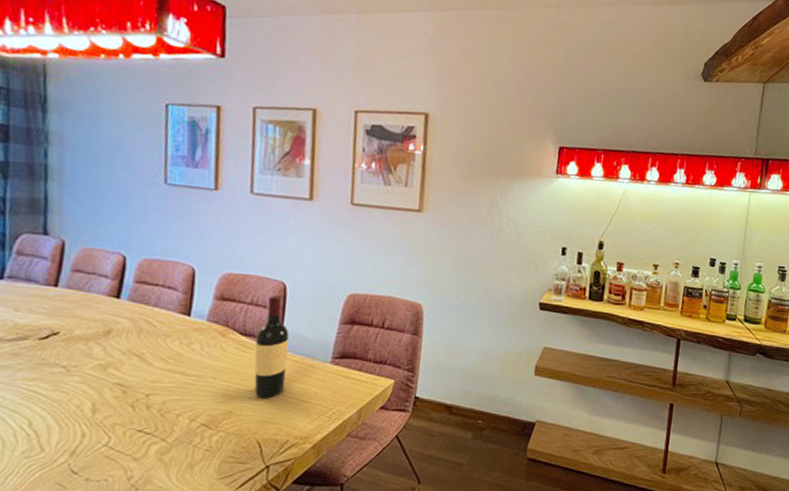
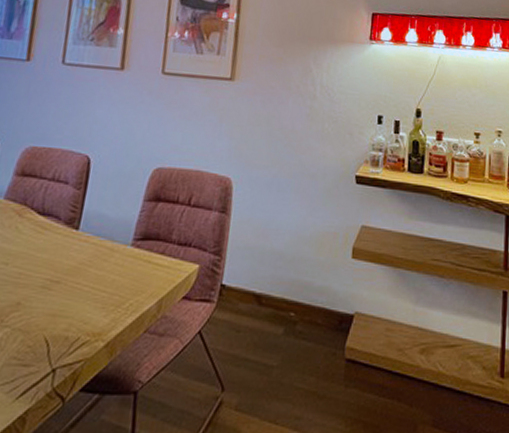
wine bottle: present [254,295,289,399] -> none [47,170,90,288]

